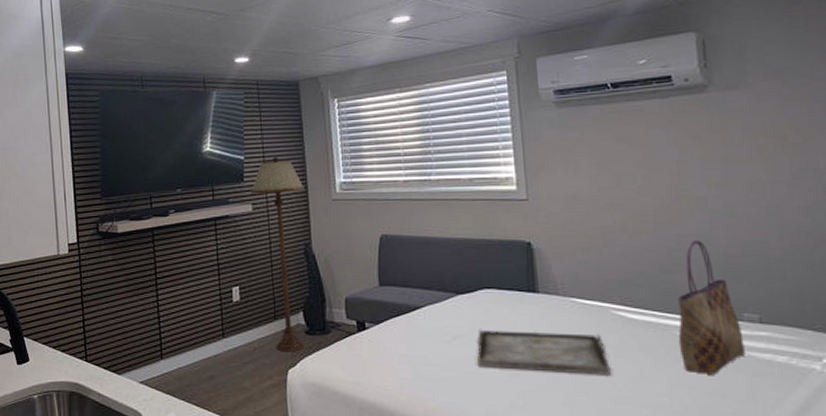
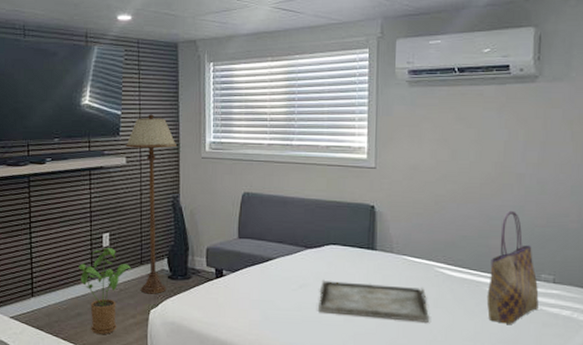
house plant: none [209,303,267,400] -> present [79,248,133,335]

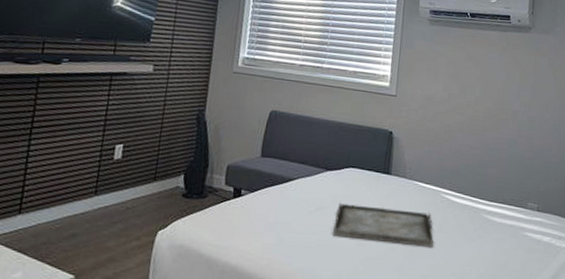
house plant: present [79,248,133,335] -> none [81,161,145,260]
floor lamp: present [126,114,176,294] -> none [149,23,209,214]
tote bag: present [486,210,539,324] -> none [483,143,526,250]

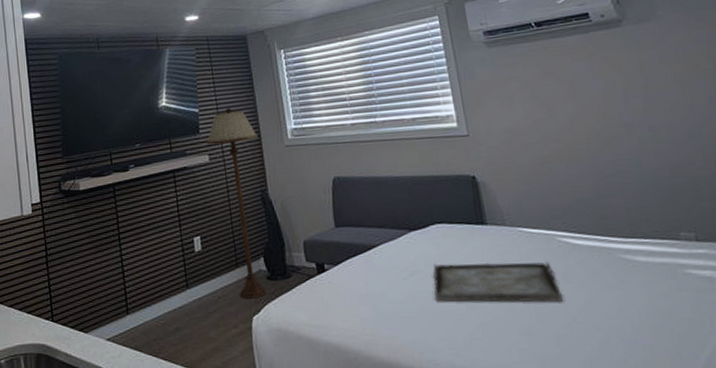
floor lamp: none [149,23,209,214] -> present [207,108,267,299]

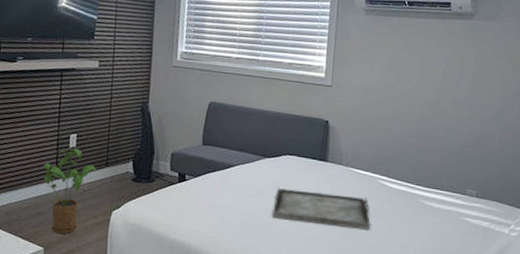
house plant: none [172,252,229,351] -> present [43,148,98,235]
floor lamp: present [207,108,267,299] -> none [99,21,149,196]

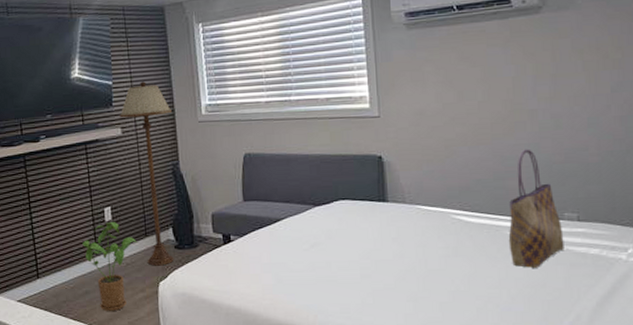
floor lamp: none [99,21,149,196] -> present [120,81,174,266]
serving tray: present [272,187,371,231] -> none [332,236,450,274]
tote bag: none [420,131,464,233] -> present [508,149,564,268]

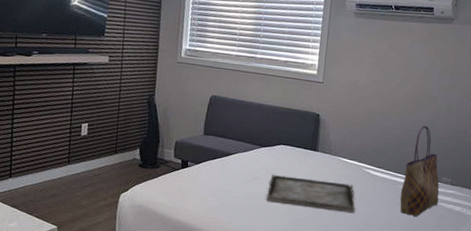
house plant: present [82,222,138,312] -> none [57,136,108,215]
floor lamp: present [120,81,174,266] -> none [109,19,156,180]
serving tray: none [332,236,450,274] -> present [266,174,355,214]

